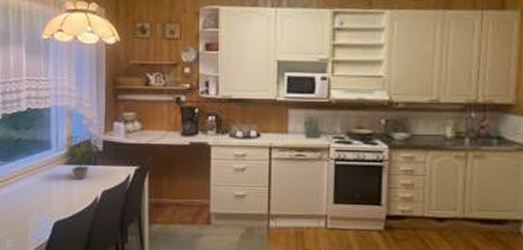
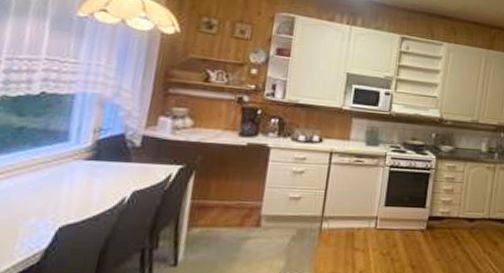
potted plant: present [60,132,99,180] -> none [79,125,135,178]

